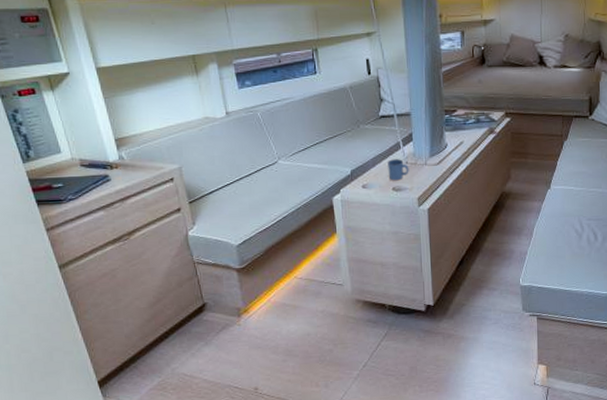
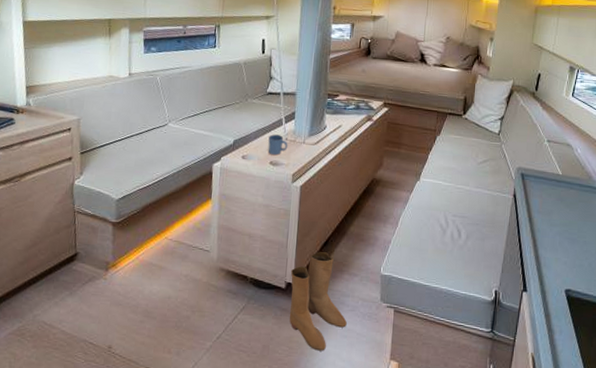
boot: none [428,271,491,365] -> present [289,252,347,351]

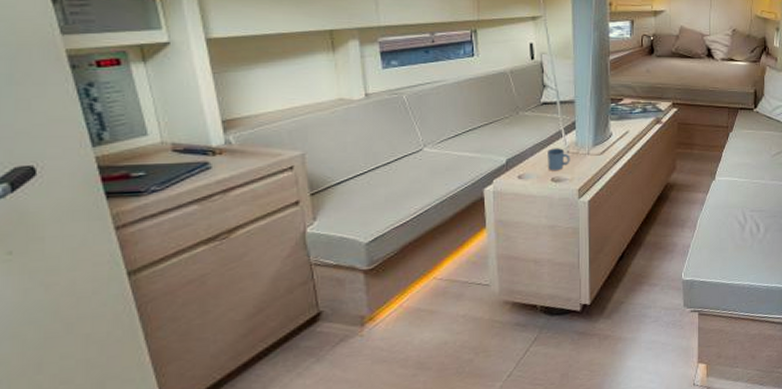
boot: present [289,252,347,351] -> none [585,266,650,369]

